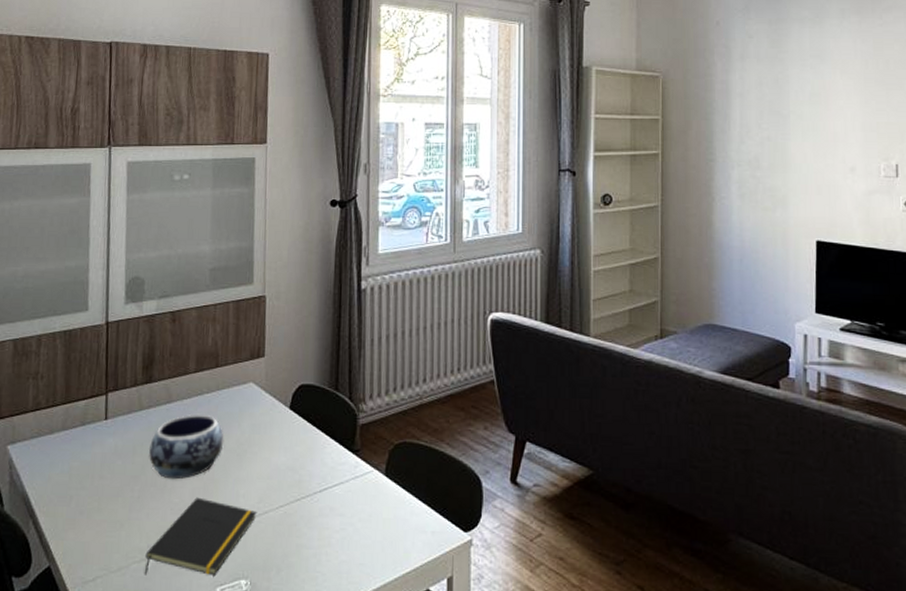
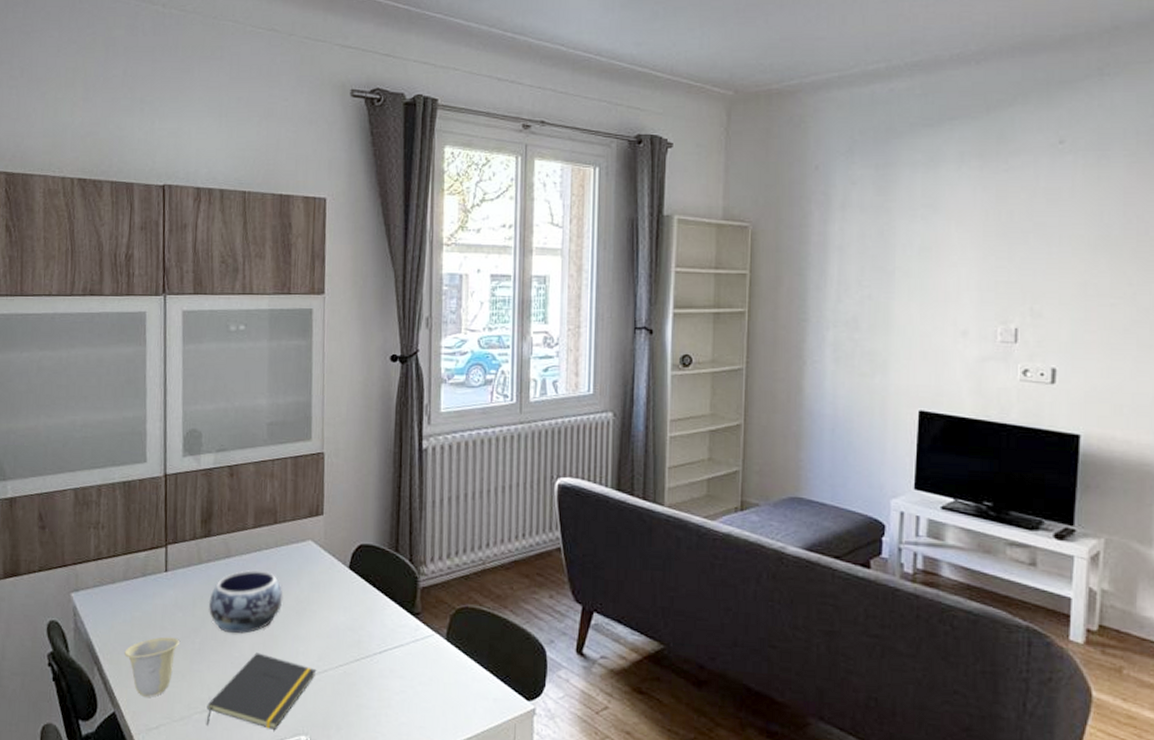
cup: none [61,486,118,549] -> present [124,637,179,697]

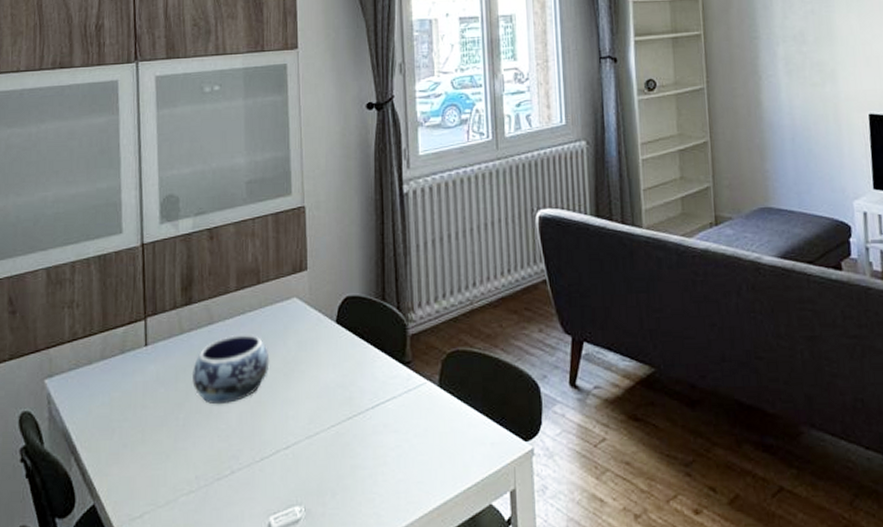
cup: present [124,637,179,697] -> none [104,415,162,484]
notepad: present [206,652,317,730] -> none [193,422,308,508]

